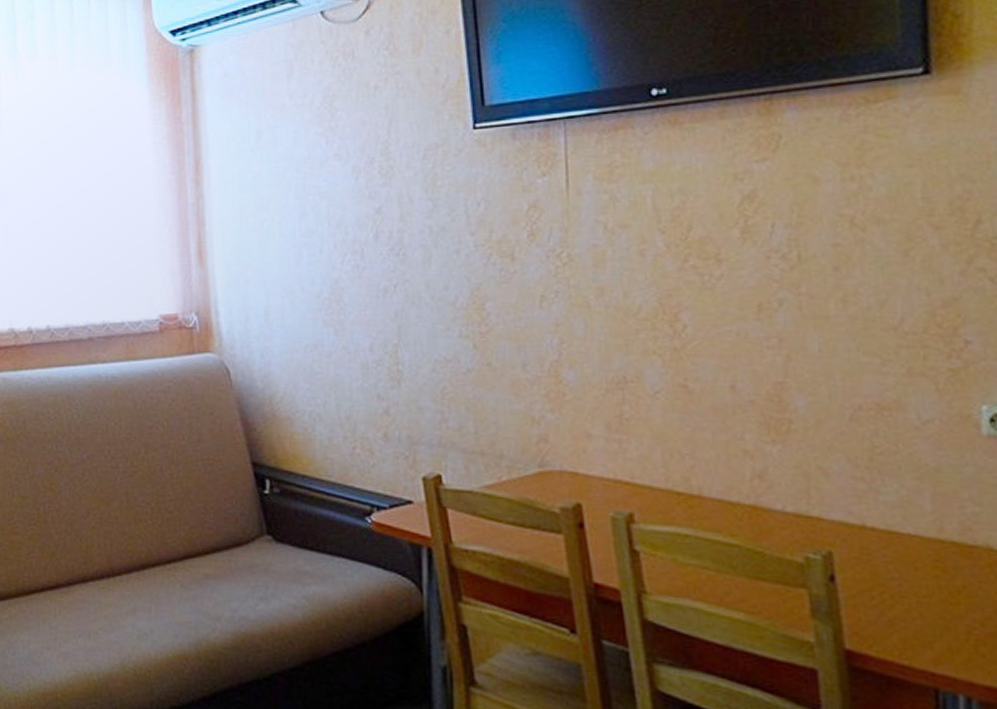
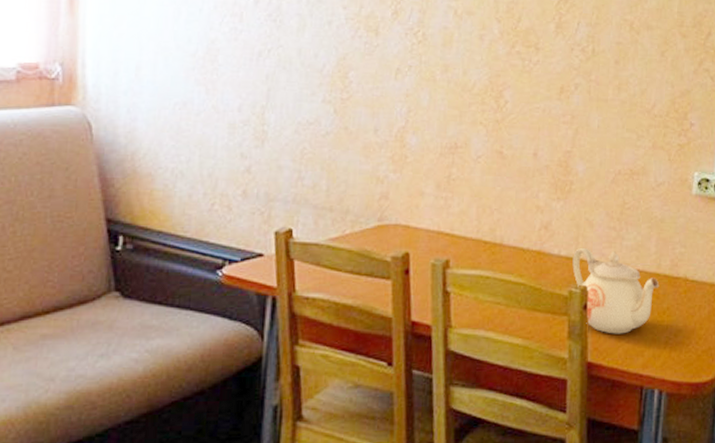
teapot: none [804,502,946,617] -> present [572,247,660,334]

